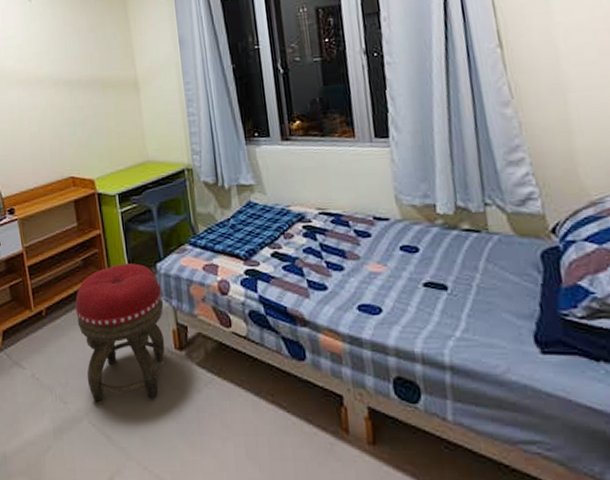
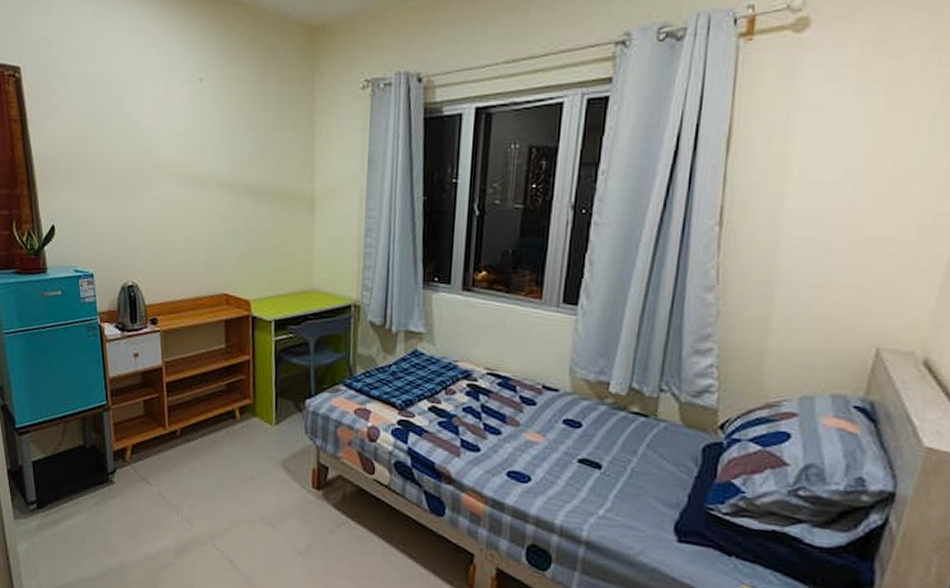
footstool: present [74,263,165,402] -> none [212,394,308,532]

